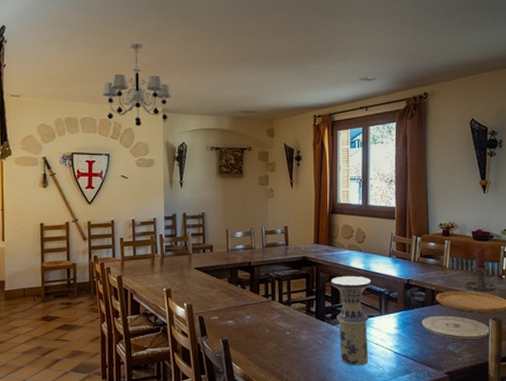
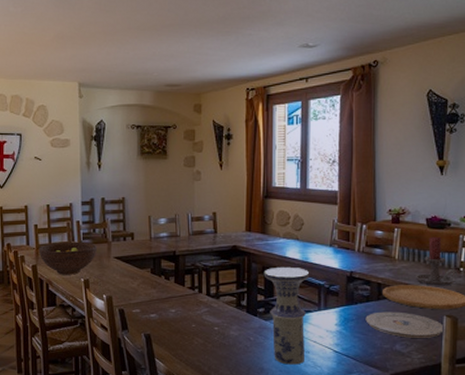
chandelier: present [103,43,171,126] -> none [13,10,88,103]
fruit bowl: none [123,253,179,285] -> present [38,241,98,275]

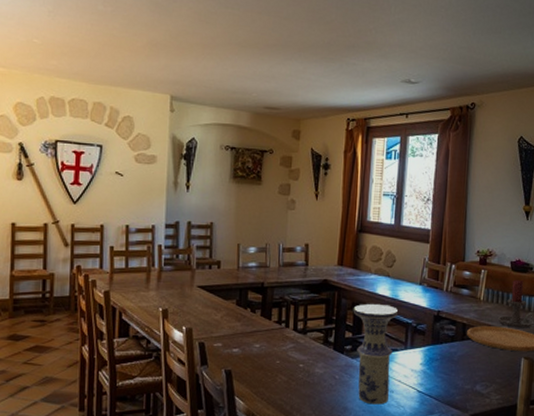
fruit bowl: present [38,241,98,275] -> none [113,267,180,304]
plate: present [365,311,445,338] -> none [449,352,523,379]

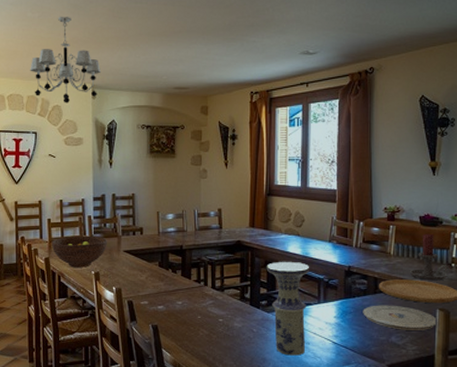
chandelier: none [98,13,182,115] -> present [30,16,101,103]
fruit bowl: none [113,267,180,304] -> present [51,235,108,268]
plate: none [449,352,523,379] -> present [363,305,438,330]

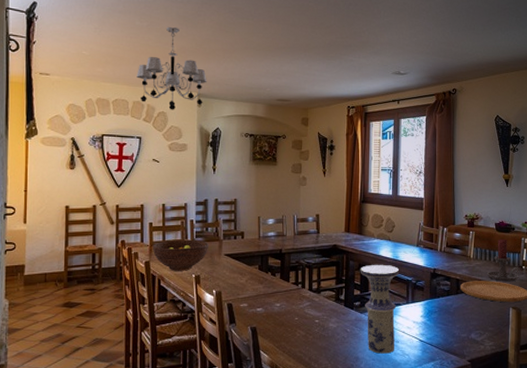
plate: present [363,305,438,330] -> none [446,304,511,327]

